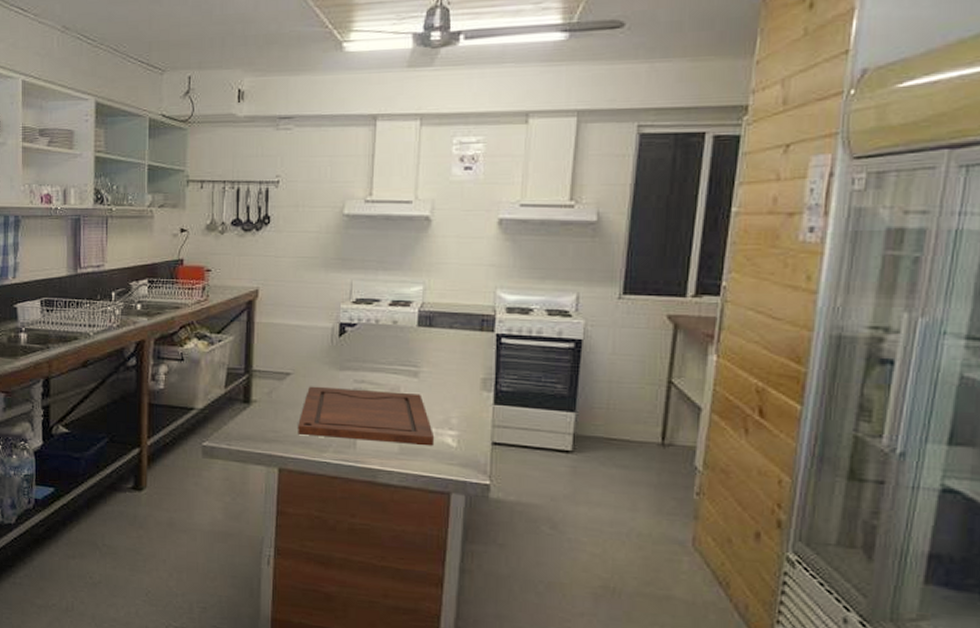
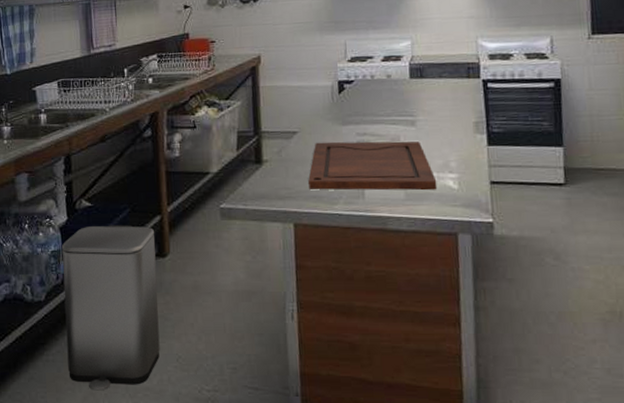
pedal bin: none [35,453,133,617] -> present [61,224,160,391]

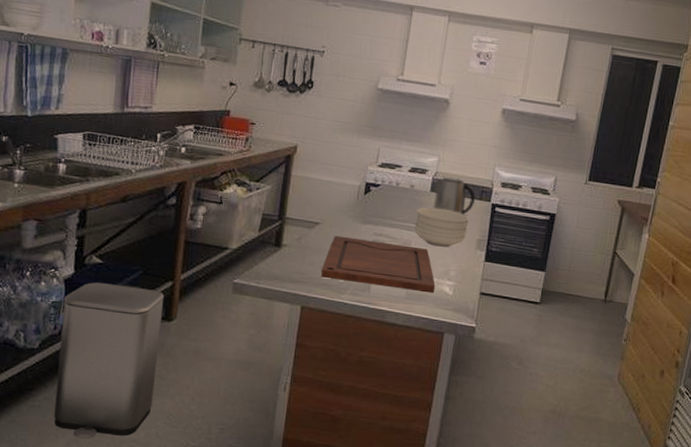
bowl: none [399,94,461,137] -> present [414,207,469,247]
kettle: none [413,58,462,98] -> present [433,176,475,216]

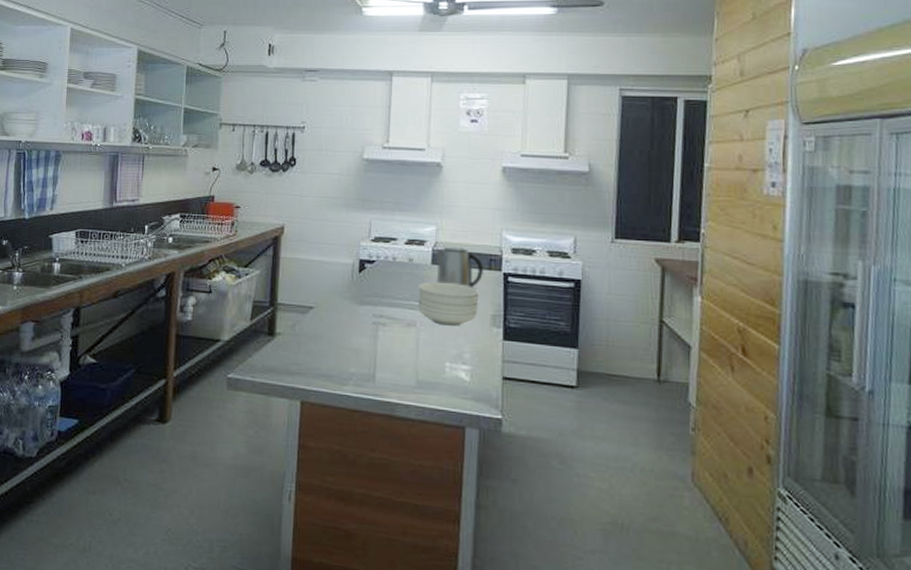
pedal bin: present [54,282,165,438] -> none [52,384,158,558]
cutting board: present [321,235,436,294] -> none [320,320,449,381]

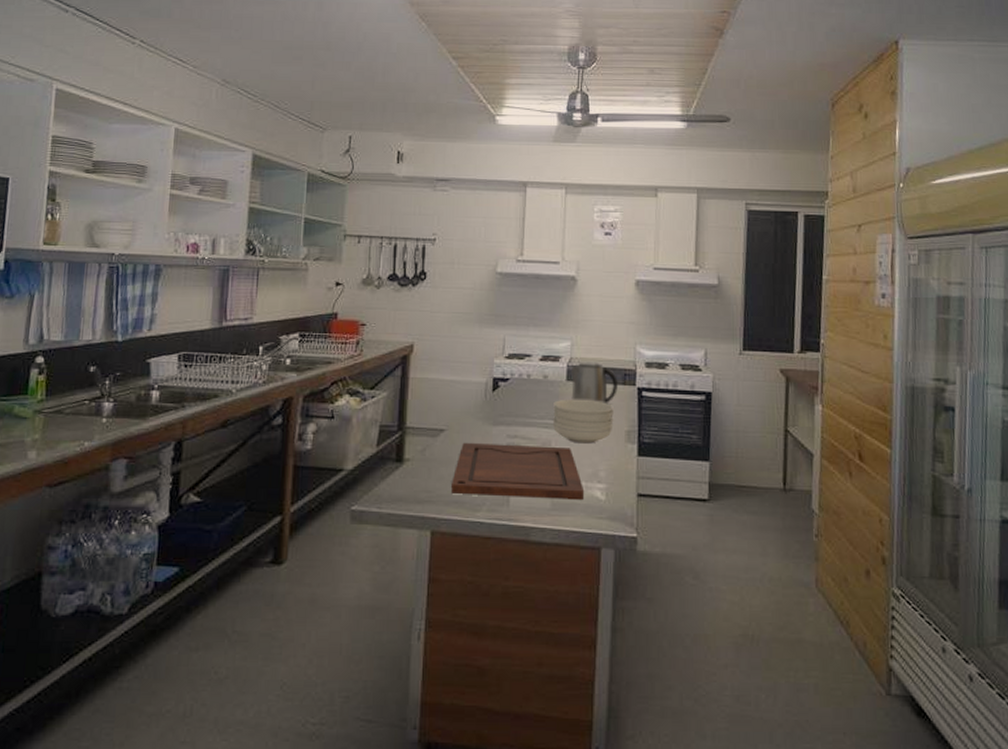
cutting board: none [320,320,449,381] -> present [451,442,585,501]

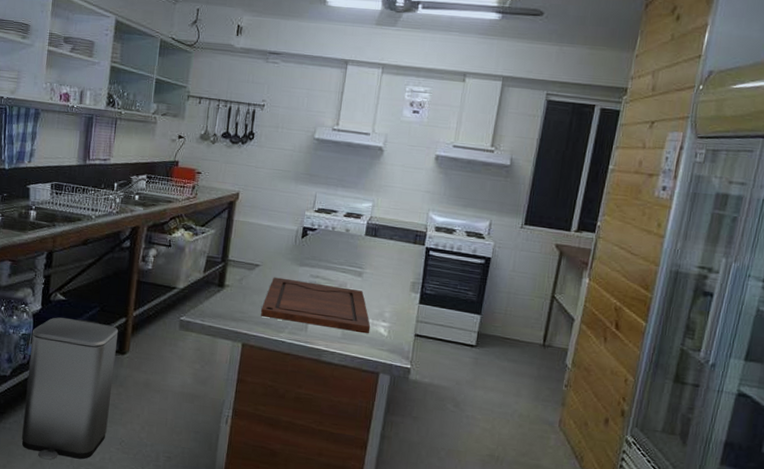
pedal bin: none [145,524,273,725] -> present [22,317,119,460]
bowl: present [552,399,614,444] -> none [349,250,403,290]
kettle: present [571,362,618,405] -> none [368,221,409,259]

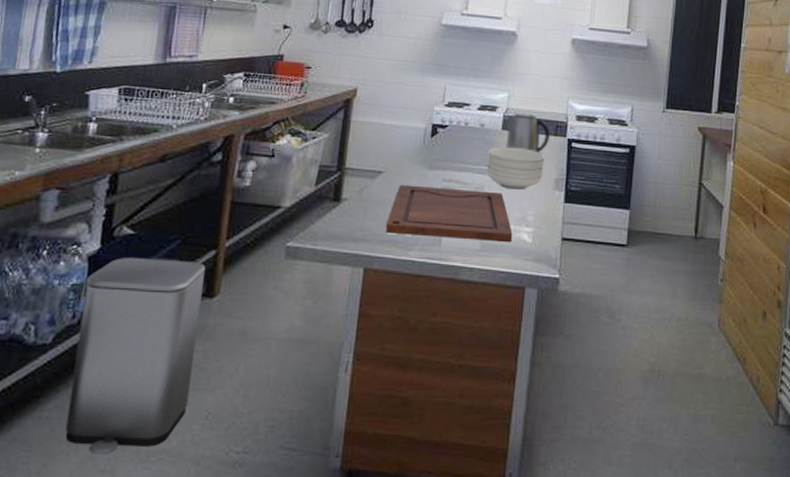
bowl: none [349,250,403,290] -> present [486,147,545,190]
kettle: none [368,221,409,259] -> present [505,112,550,154]

